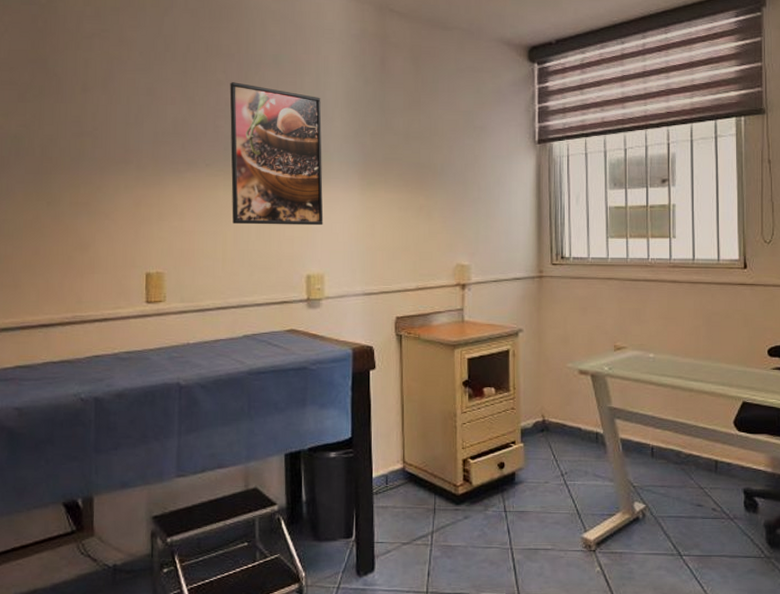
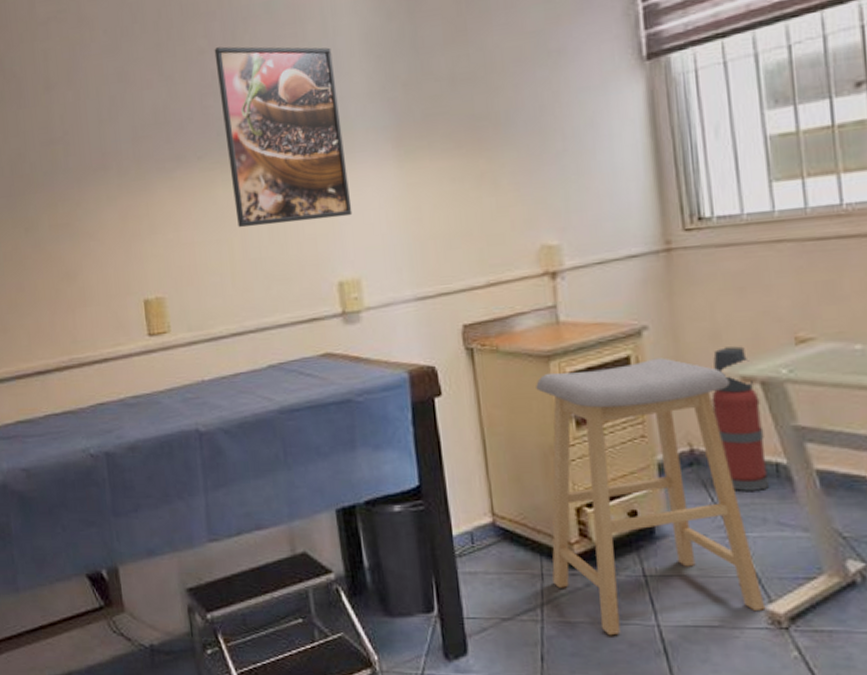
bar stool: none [442,353,582,556] -> present [536,357,766,636]
fire extinguisher: none [559,348,591,451] -> present [711,345,770,491]

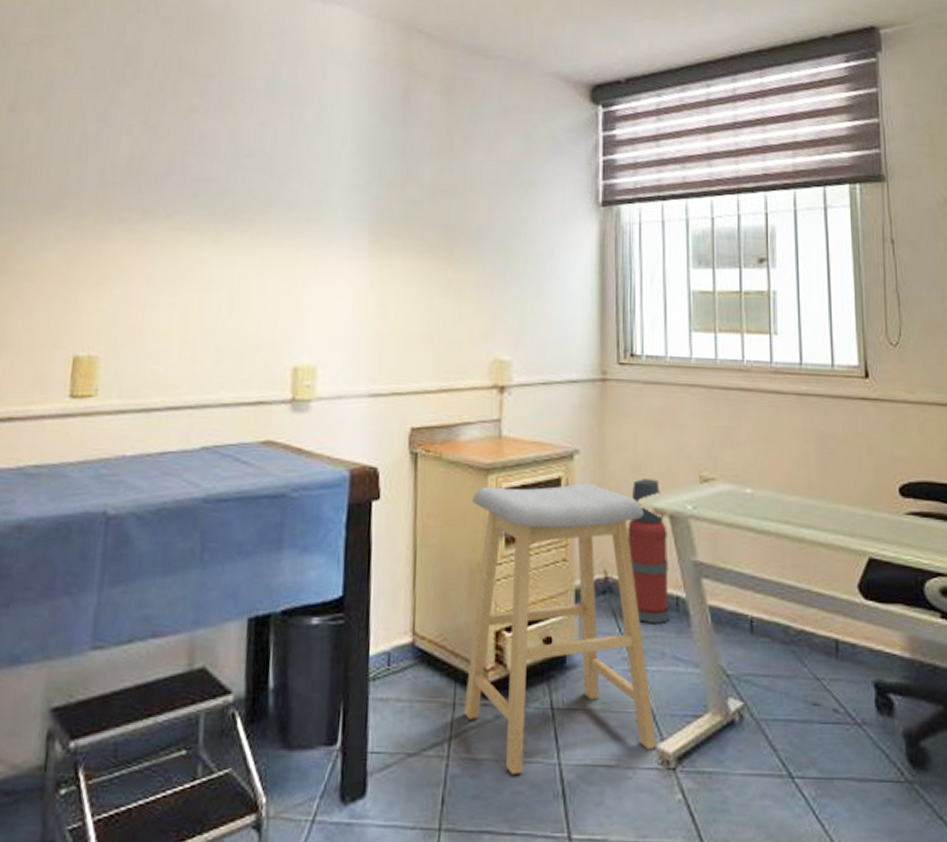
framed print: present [214,46,353,228] -> none [197,110,325,301]

